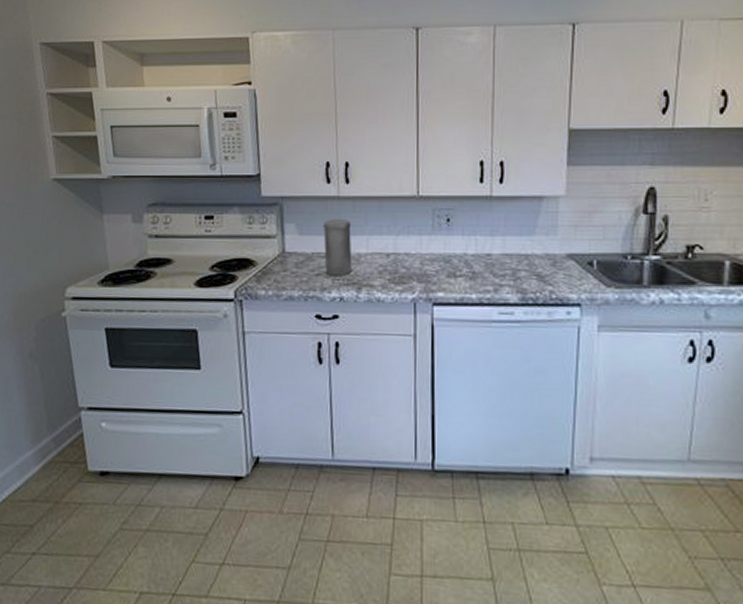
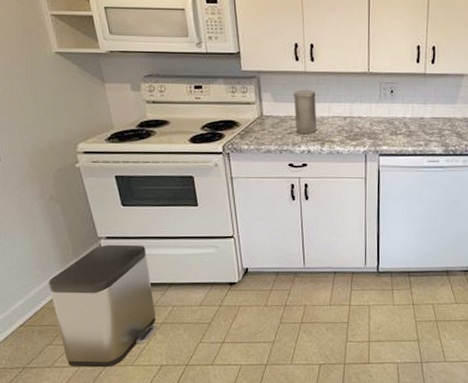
pedal bin: none [15,417,141,590] -> present [49,244,158,367]

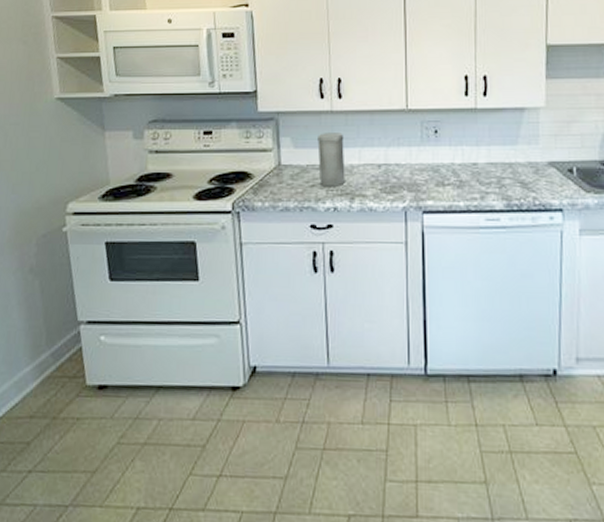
pedal bin: present [49,244,158,367] -> none [13,331,138,508]

